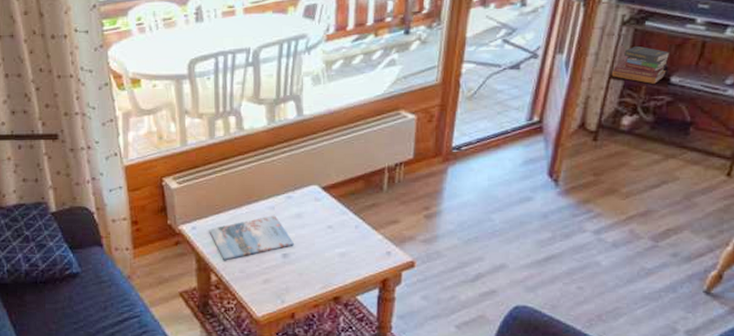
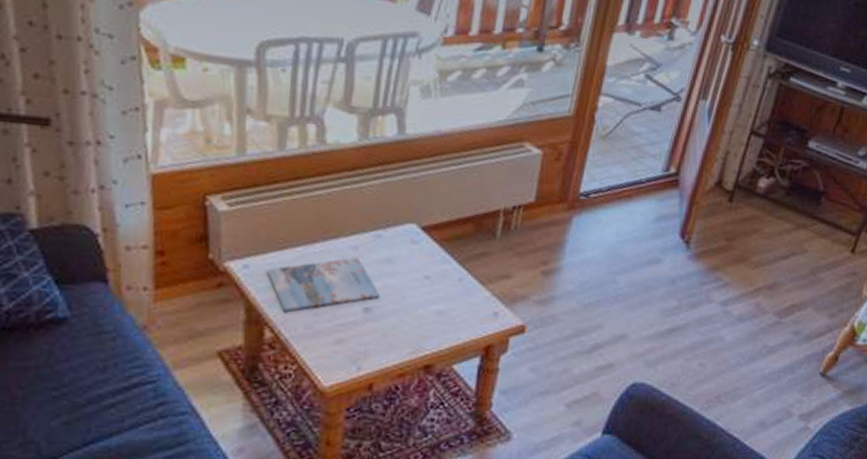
books: present [611,45,670,84] -> none [752,102,811,146]

